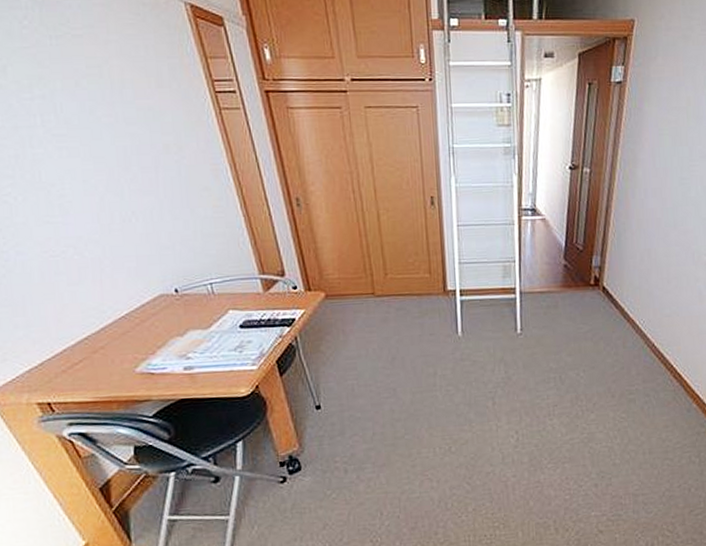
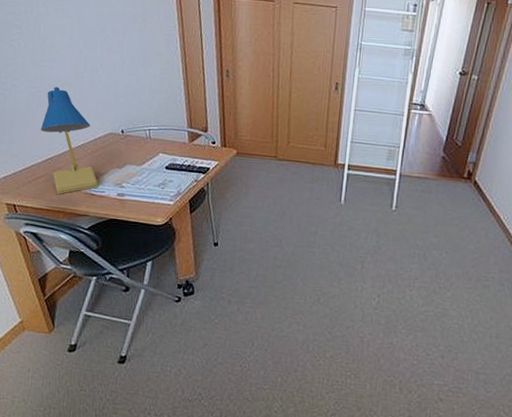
desk lamp: none [65,247,157,380] -> present [40,87,98,194]

